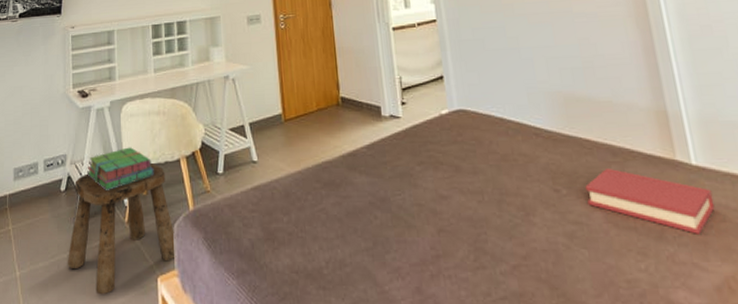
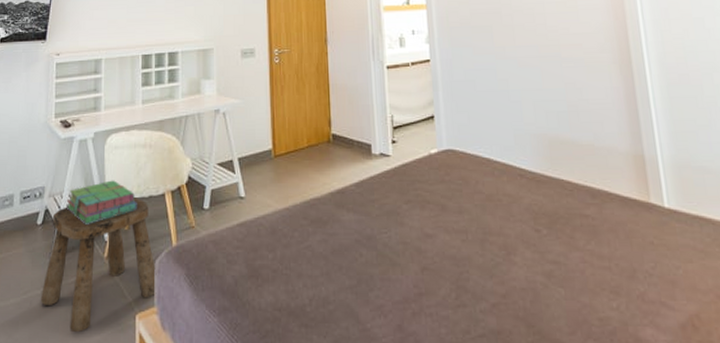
hardback book: present [585,167,715,234] -> none [564,209,684,274]

